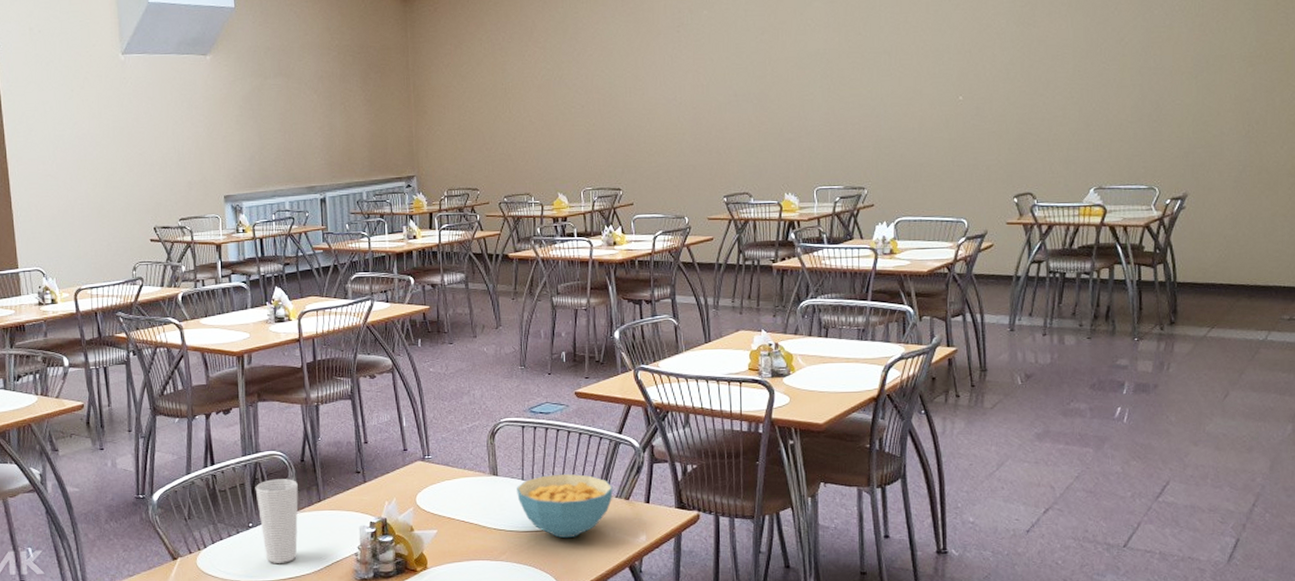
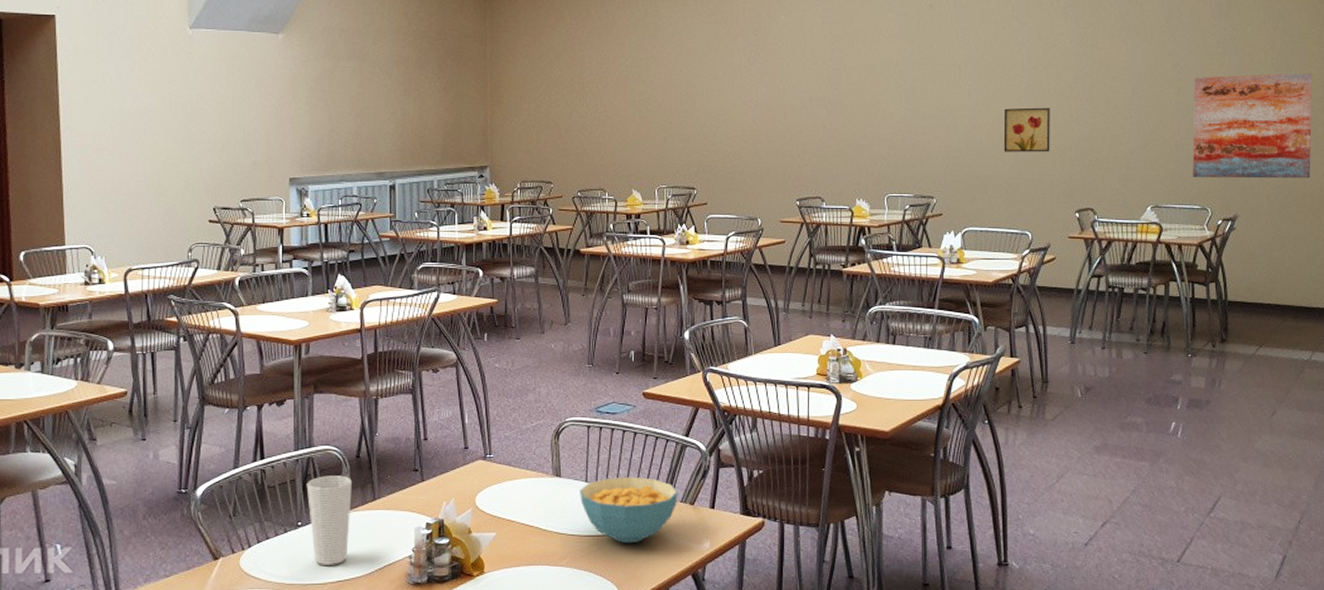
wall art: none [937,91,986,139] -> present [1003,107,1050,152]
wall art: none [1139,41,1270,157] -> present [1193,73,1313,179]

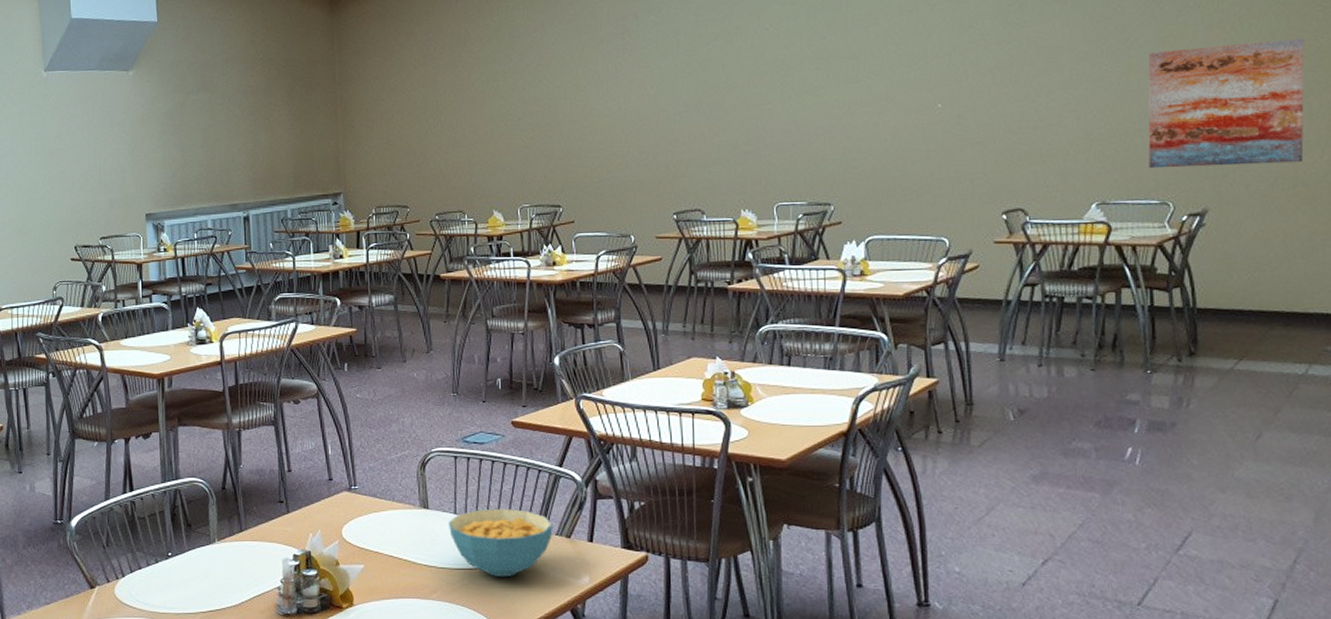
cup: present [306,475,352,565] -> none [174,507,219,595]
wall art: present [1003,107,1050,152] -> none [912,98,969,151]

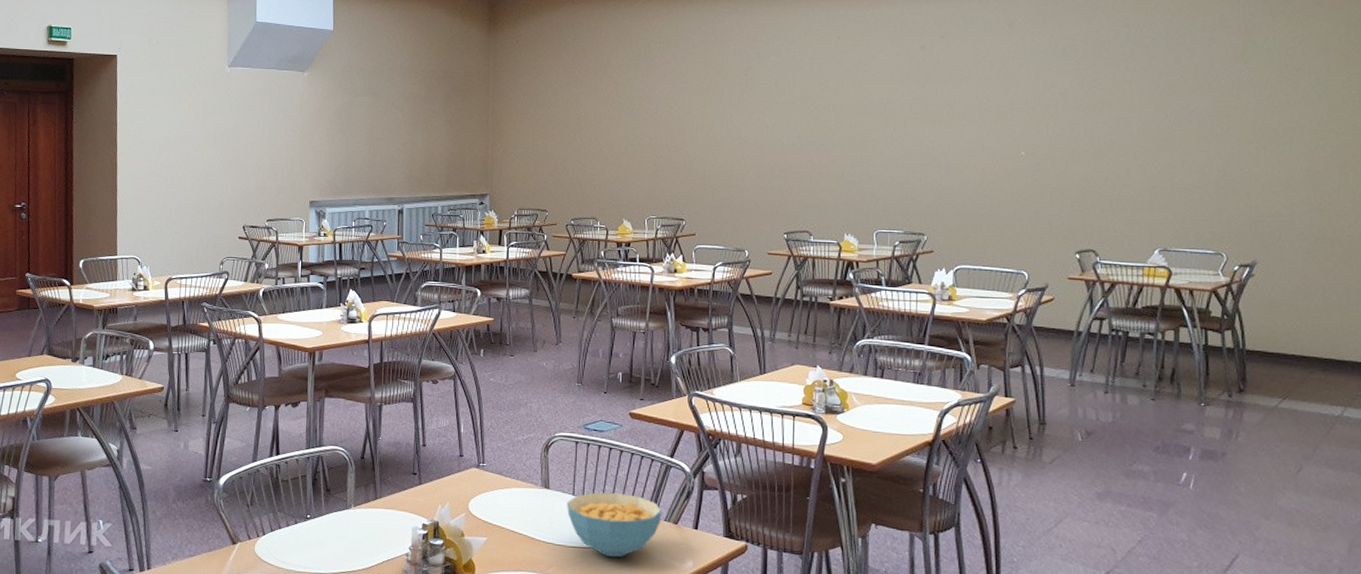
wall art: present [1148,38,1305,169] -> none [1205,116,1342,226]

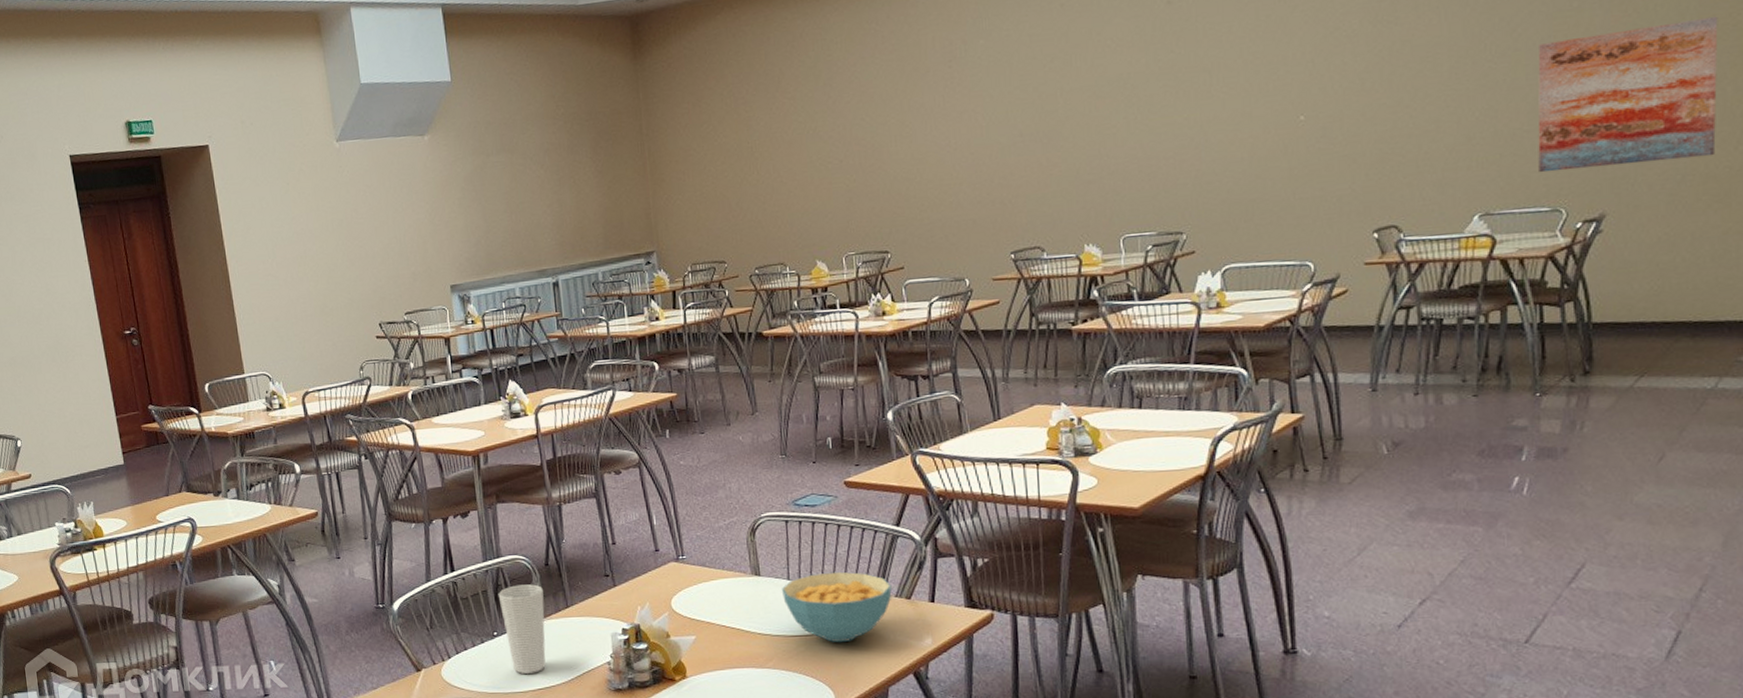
cup: none [315,473,356,557] -> present [498,584,546,674]
wall art: none [1205,116,1342,226] -> present [1538,16,1718,173]

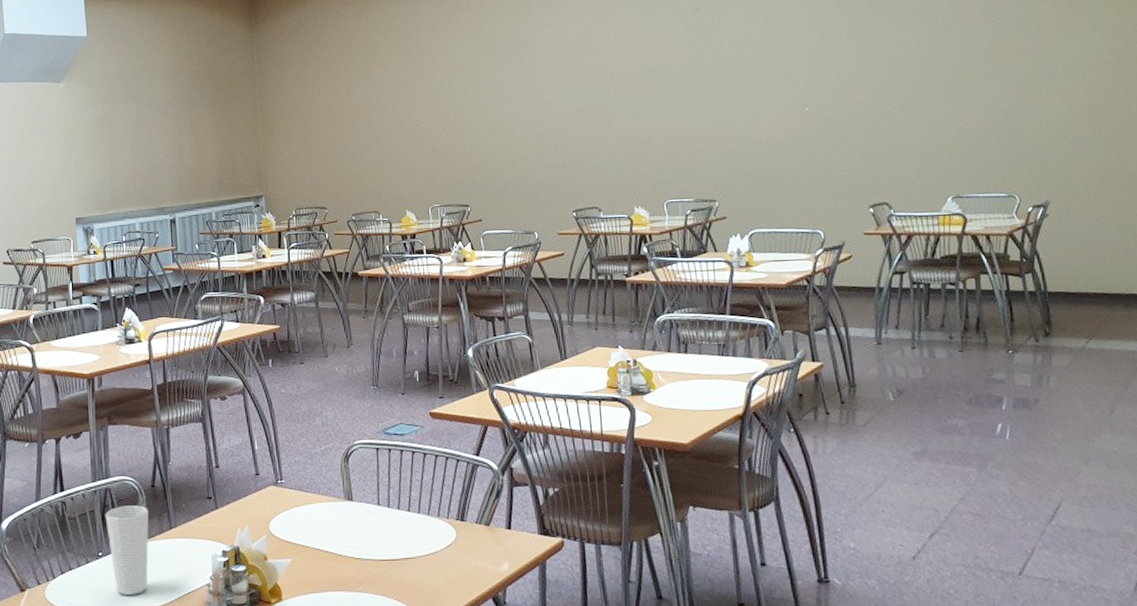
cereal bowl: present [782,571,892,643] -> none [373,498,473,568]
wall art: present [1538,16,1718,173] -> none [987,47,1128,165]

